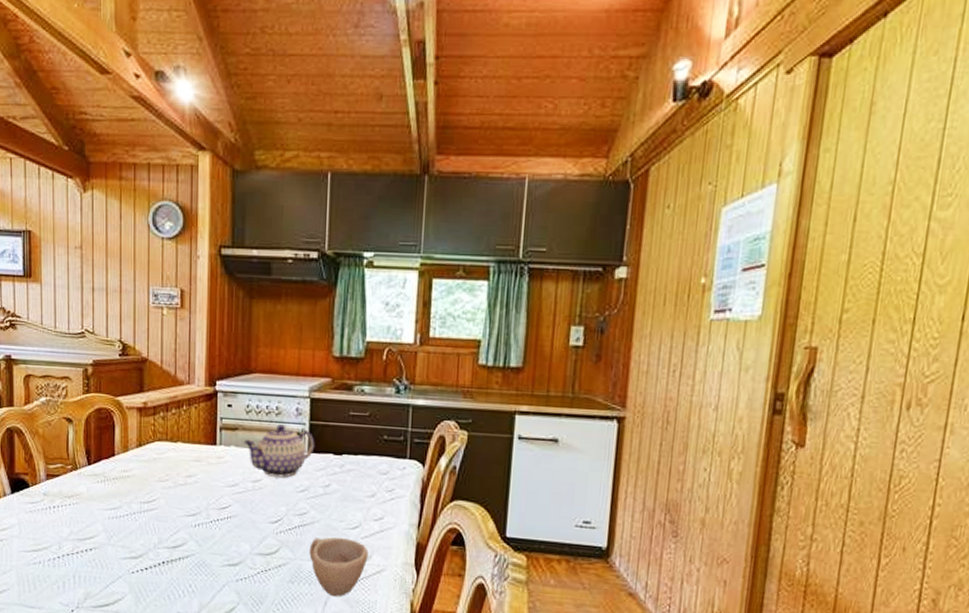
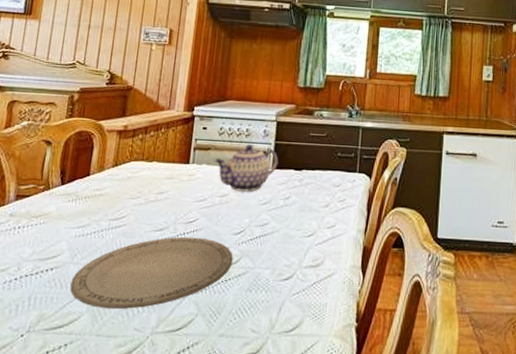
plate: none [111,523,272,593] -> present [70,236,233,309]
cup: present [309,537,369,597] -> none [267,245,321,303]

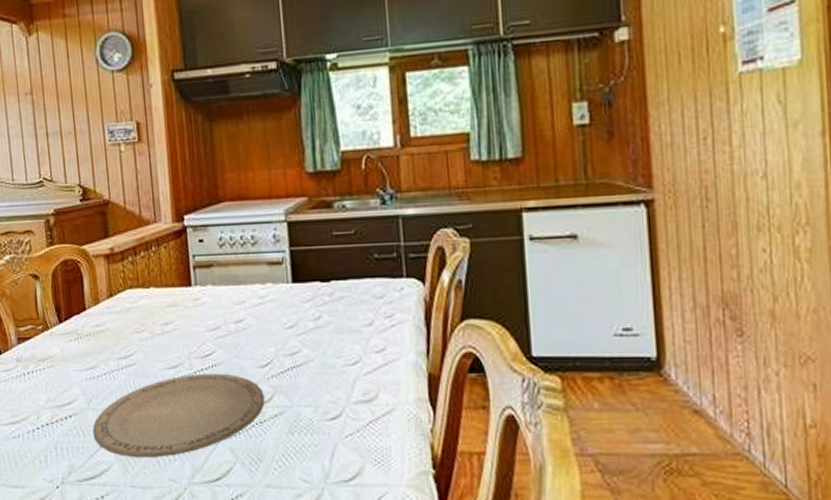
teapot: present [215,144,279,192] -> none [220,255,299,315]

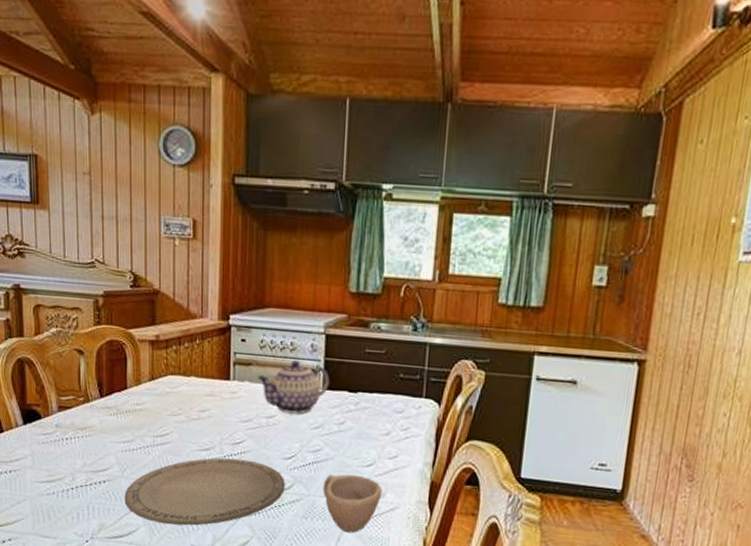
teapot: none [220,255,299,315] -> present [257,360,330,414]
cup: none [306,376,375,446] -> present [323,474,382,533]

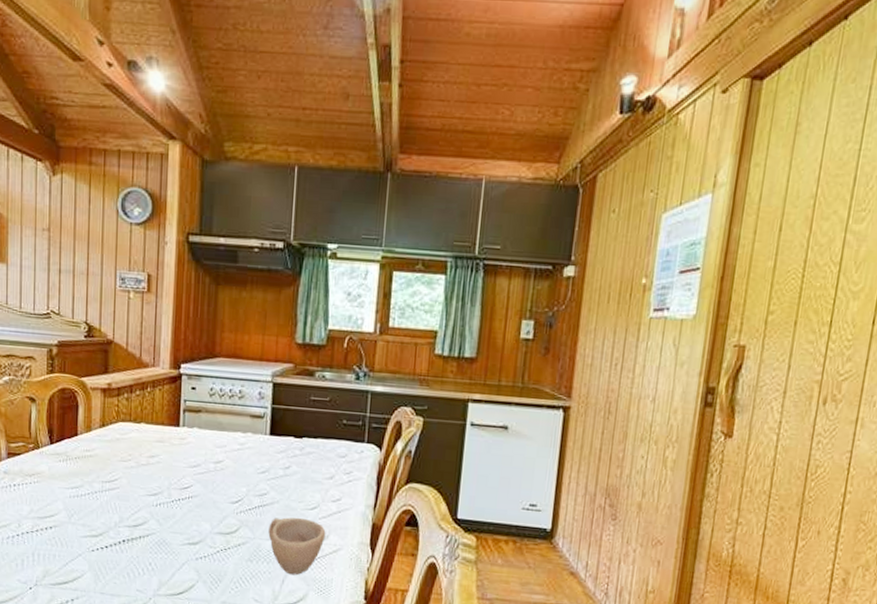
plate: present [124,458,285,526] -> none [70,502,232,571]
teapot: present [257,360,330,414] -> none [206,408,277,459]

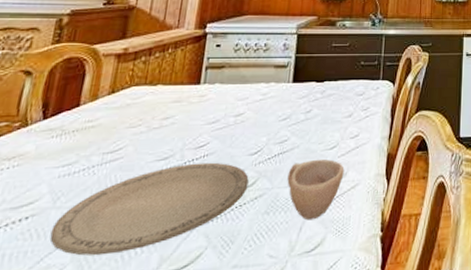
plate: none [70,502,232,571] -> present [49,162,249,256]

